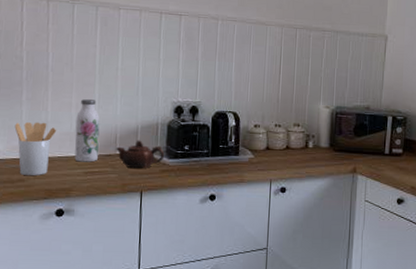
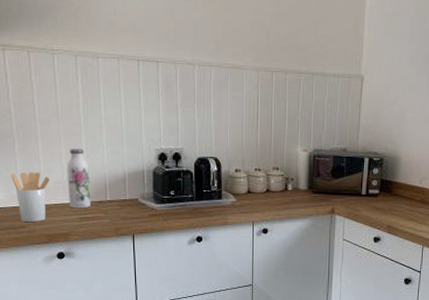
teapot: present [116,140,165,168] -> none [107,186,152,213]

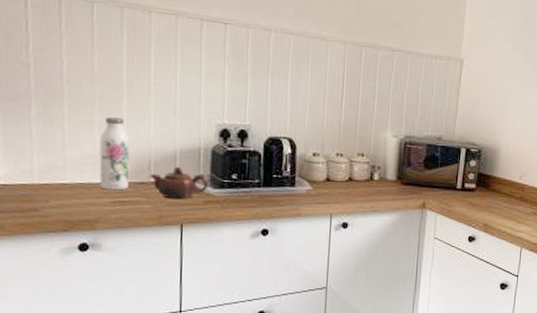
utensil holder: present [11,171,51,222] -> none [22,141,77,204]
teapot: none [107,186,152,213] -> present [150,166,209,199]

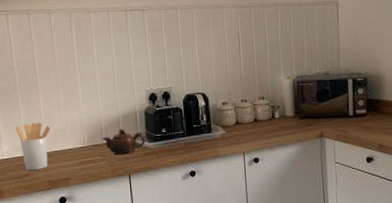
utensil holder: none [22,141,77,204] -> present [15,122,51,170]
water bottle: present [99,117,130,191] -> none [65,97,88,154]

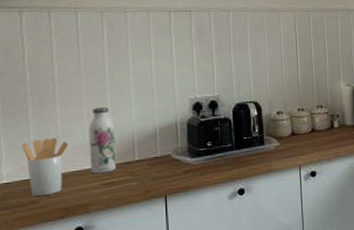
water bottle: none [65,97,88,154] -> present [89,107,116,174]
teapot: present [103,128,146,154] -> none [135,142,187,173]

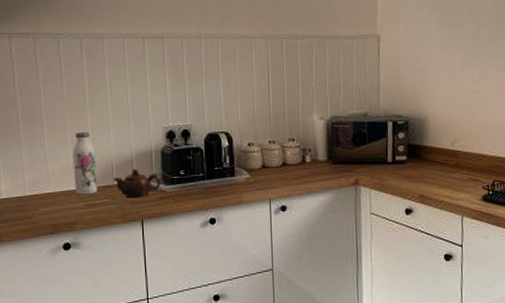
utensil holder: present [22,137,69,196] -> none [16,159,56,212]
teapot: none [135,142,187,173] -> present [114,168,161,197]

